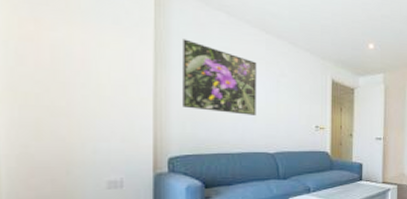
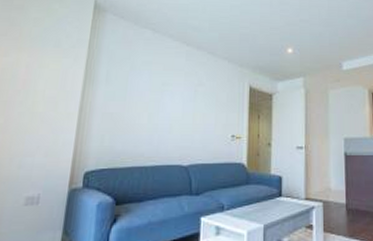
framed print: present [183,39,257,115] -> none [104,56,176,126]

